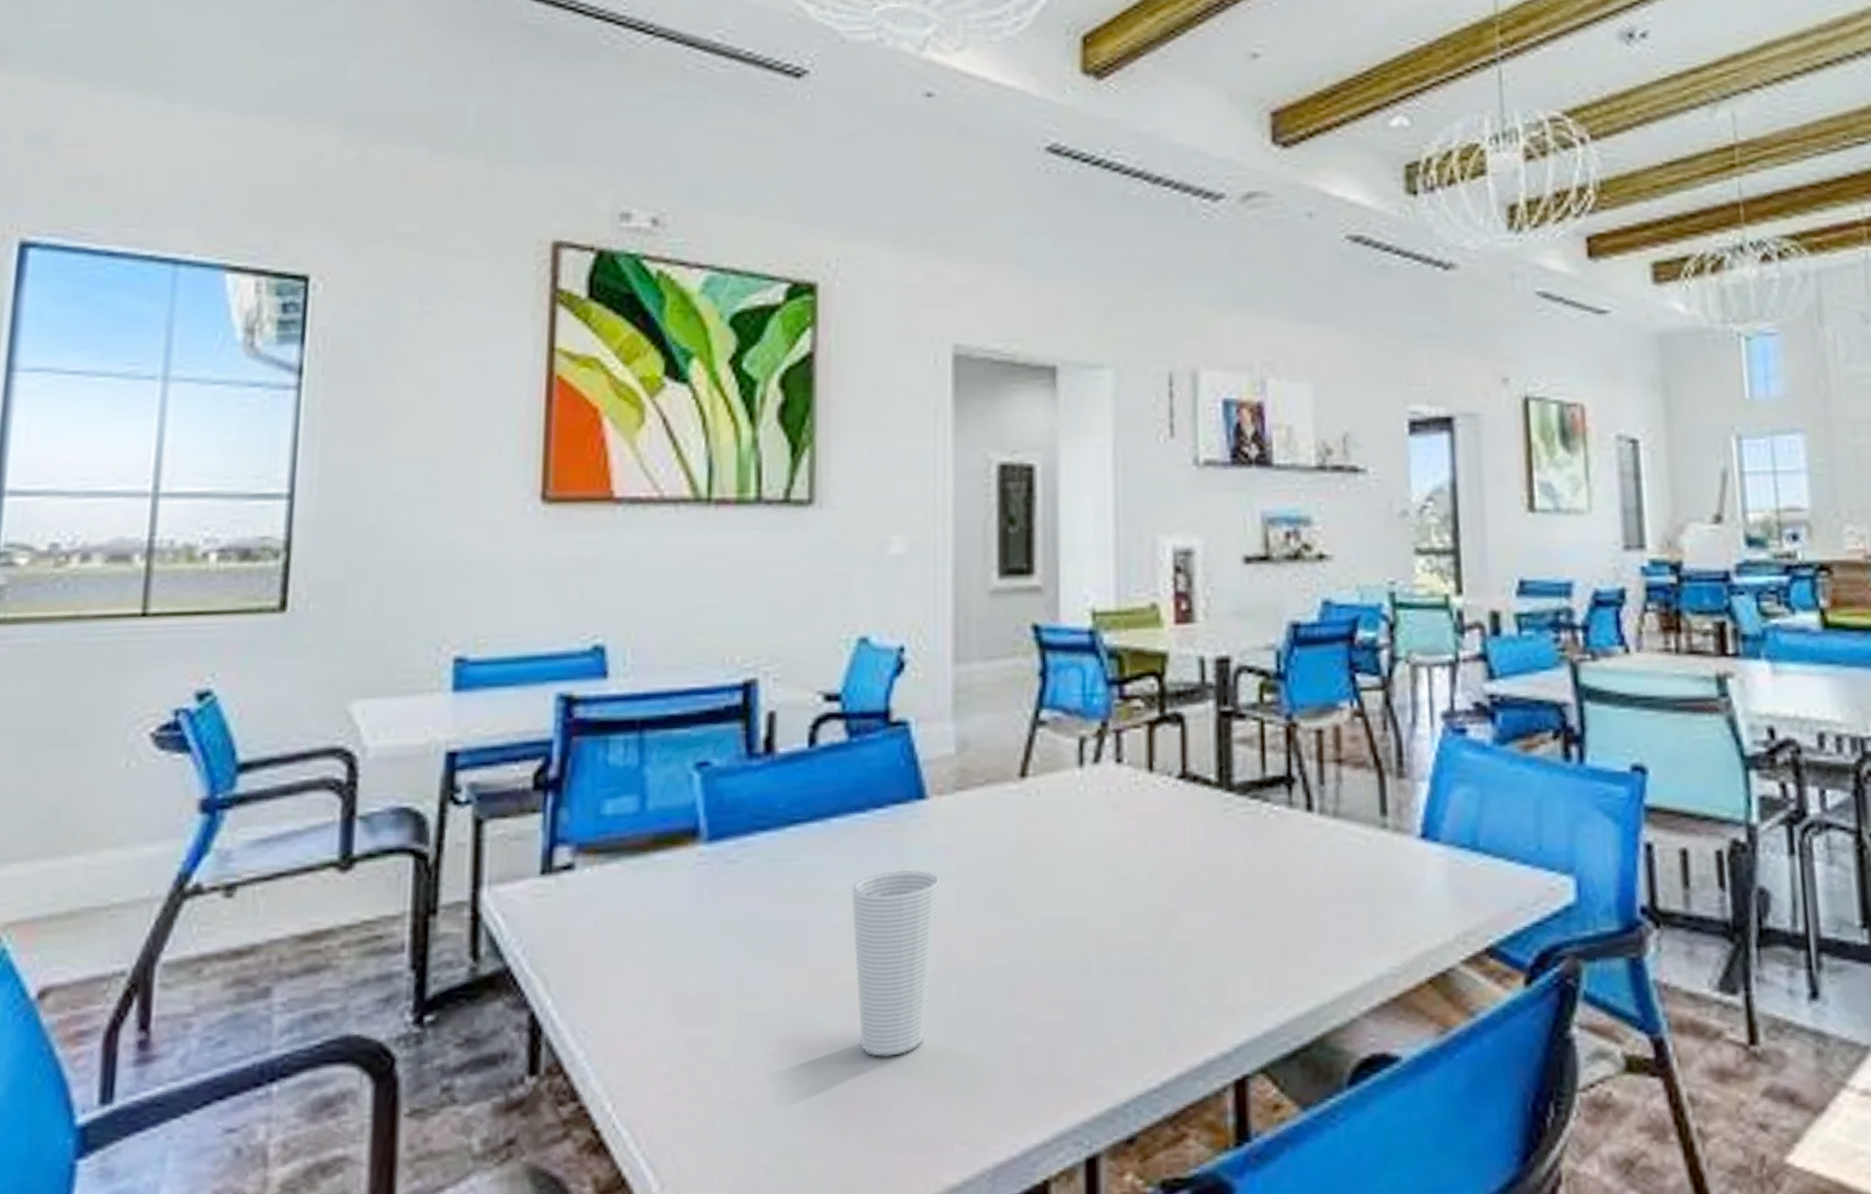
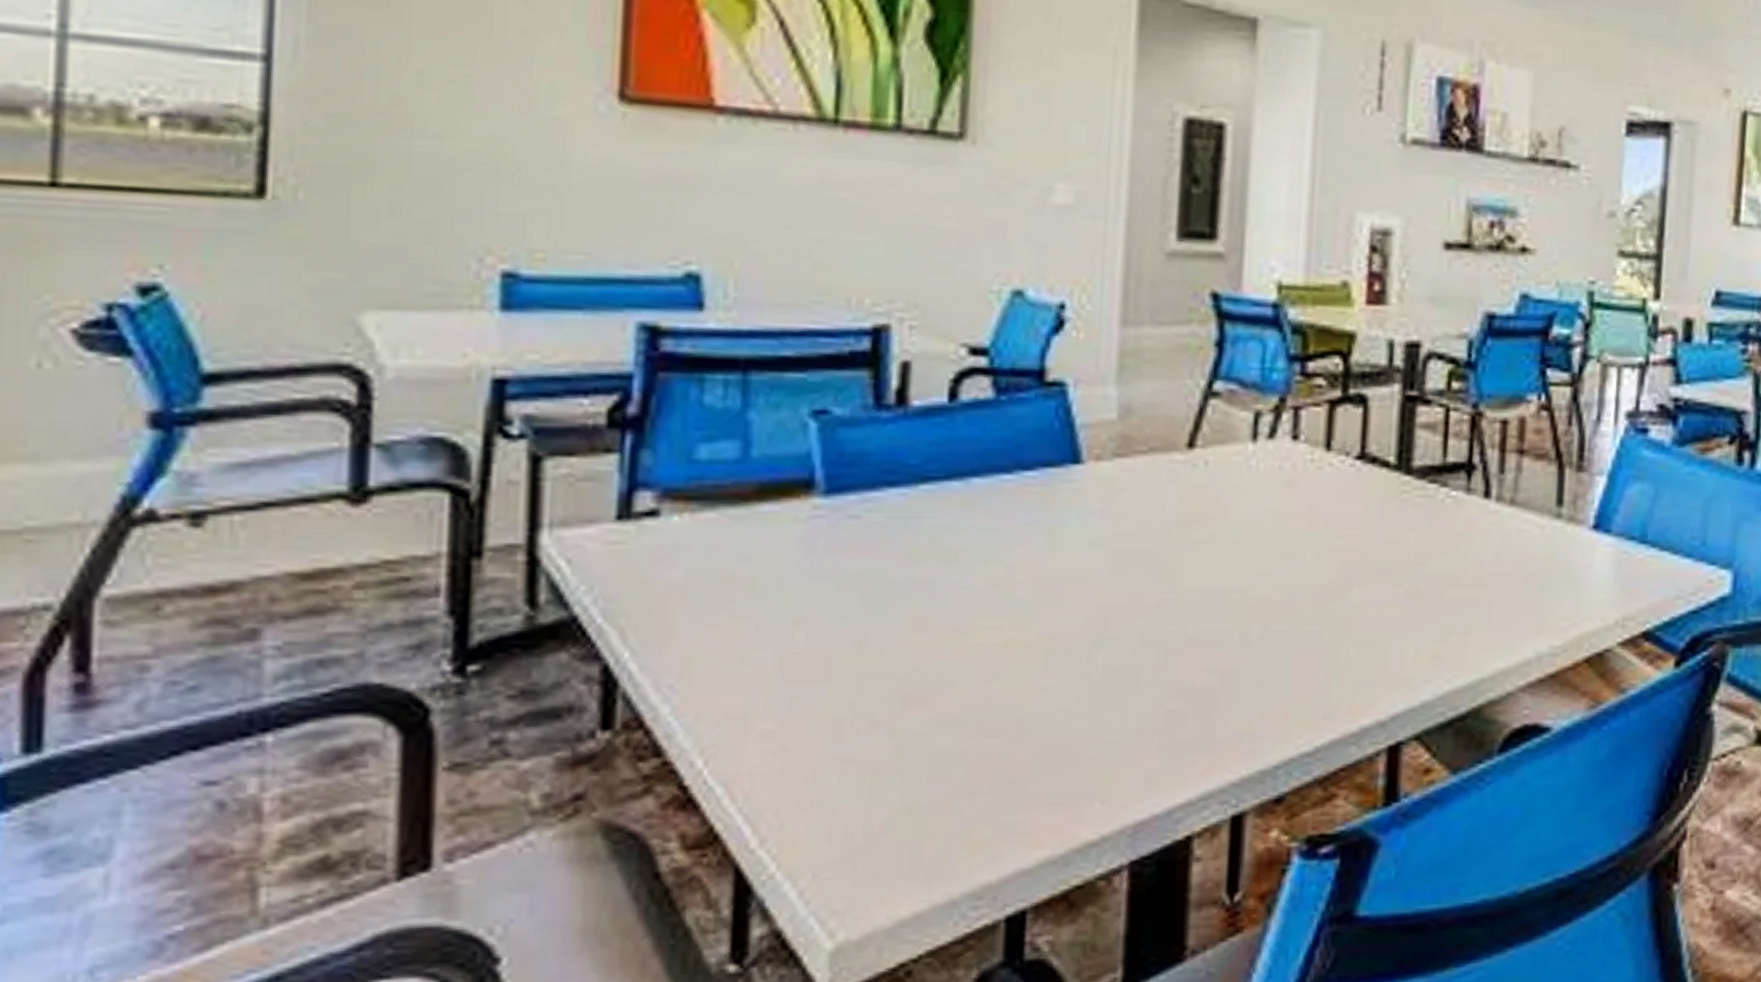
cup: present [851,870,939,1057] -> none [992,535,1091,718]

